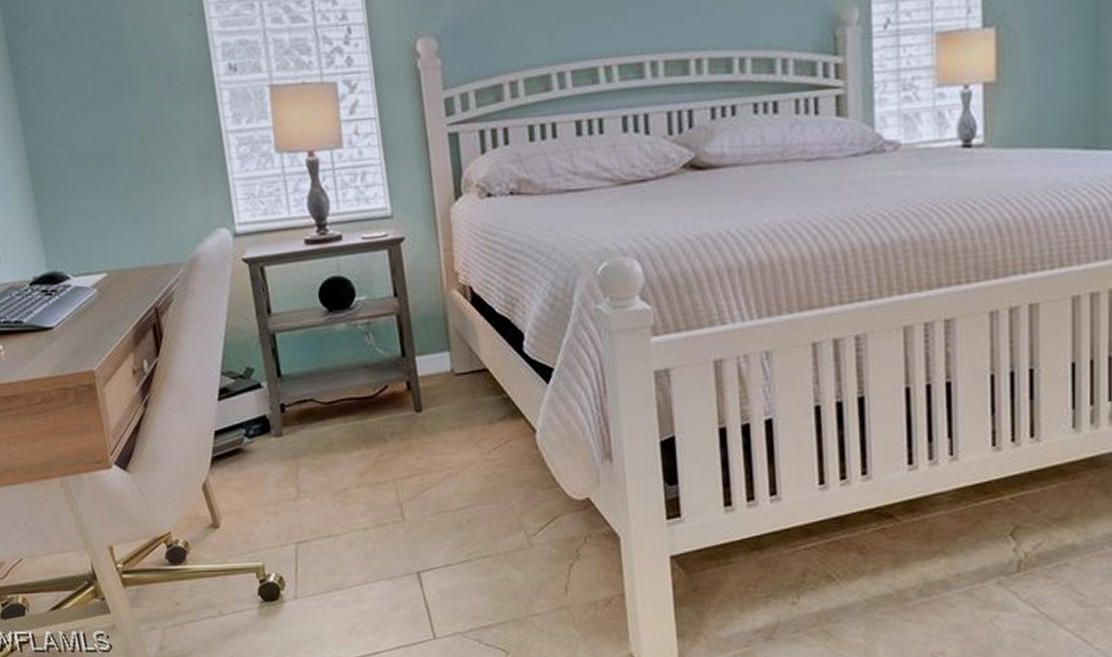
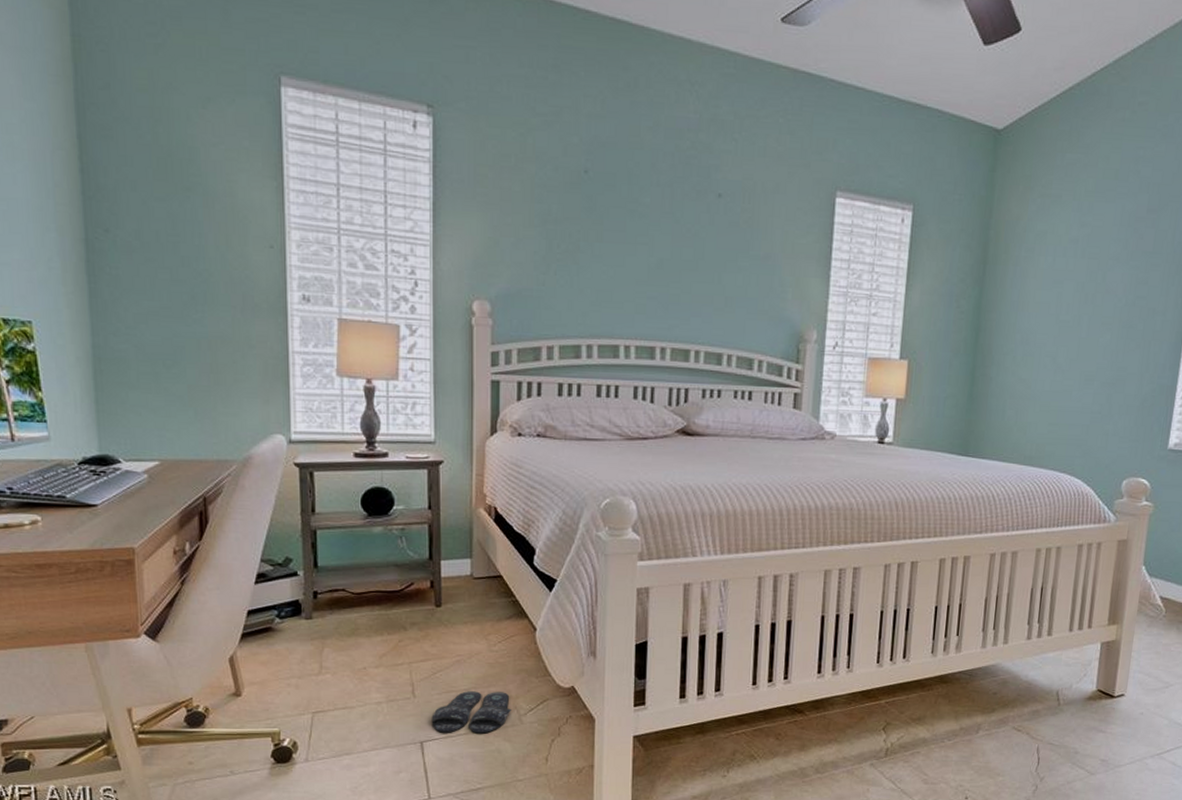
slippers: none [426,509,517,561] -> present [431,691,511,734]

